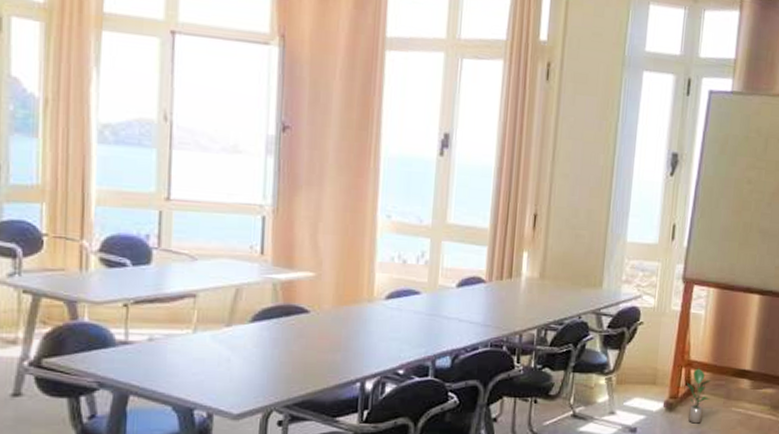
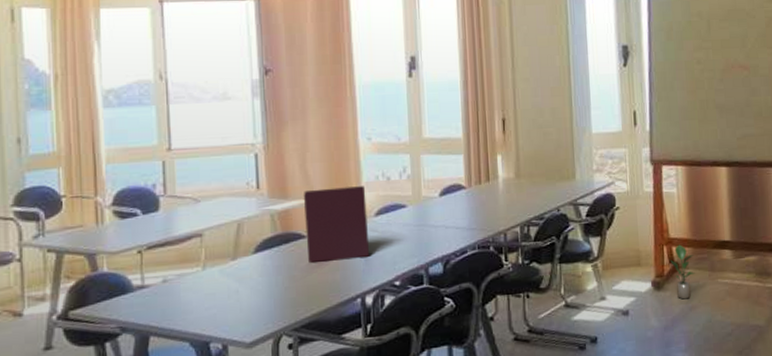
binder: none [308,263,379,342] -> present [304,186,370,263]

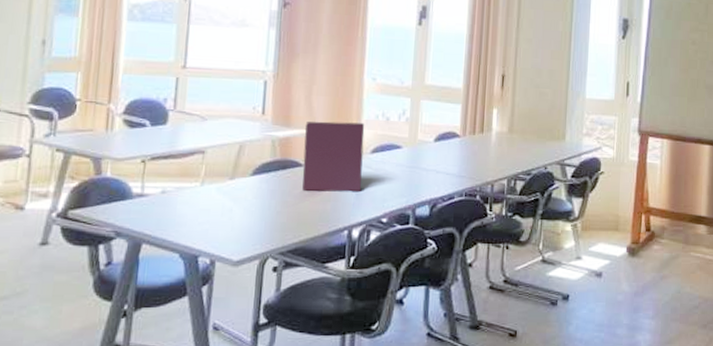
potted plant: present [669,244,695,300] -> none [646,214,670,268]

